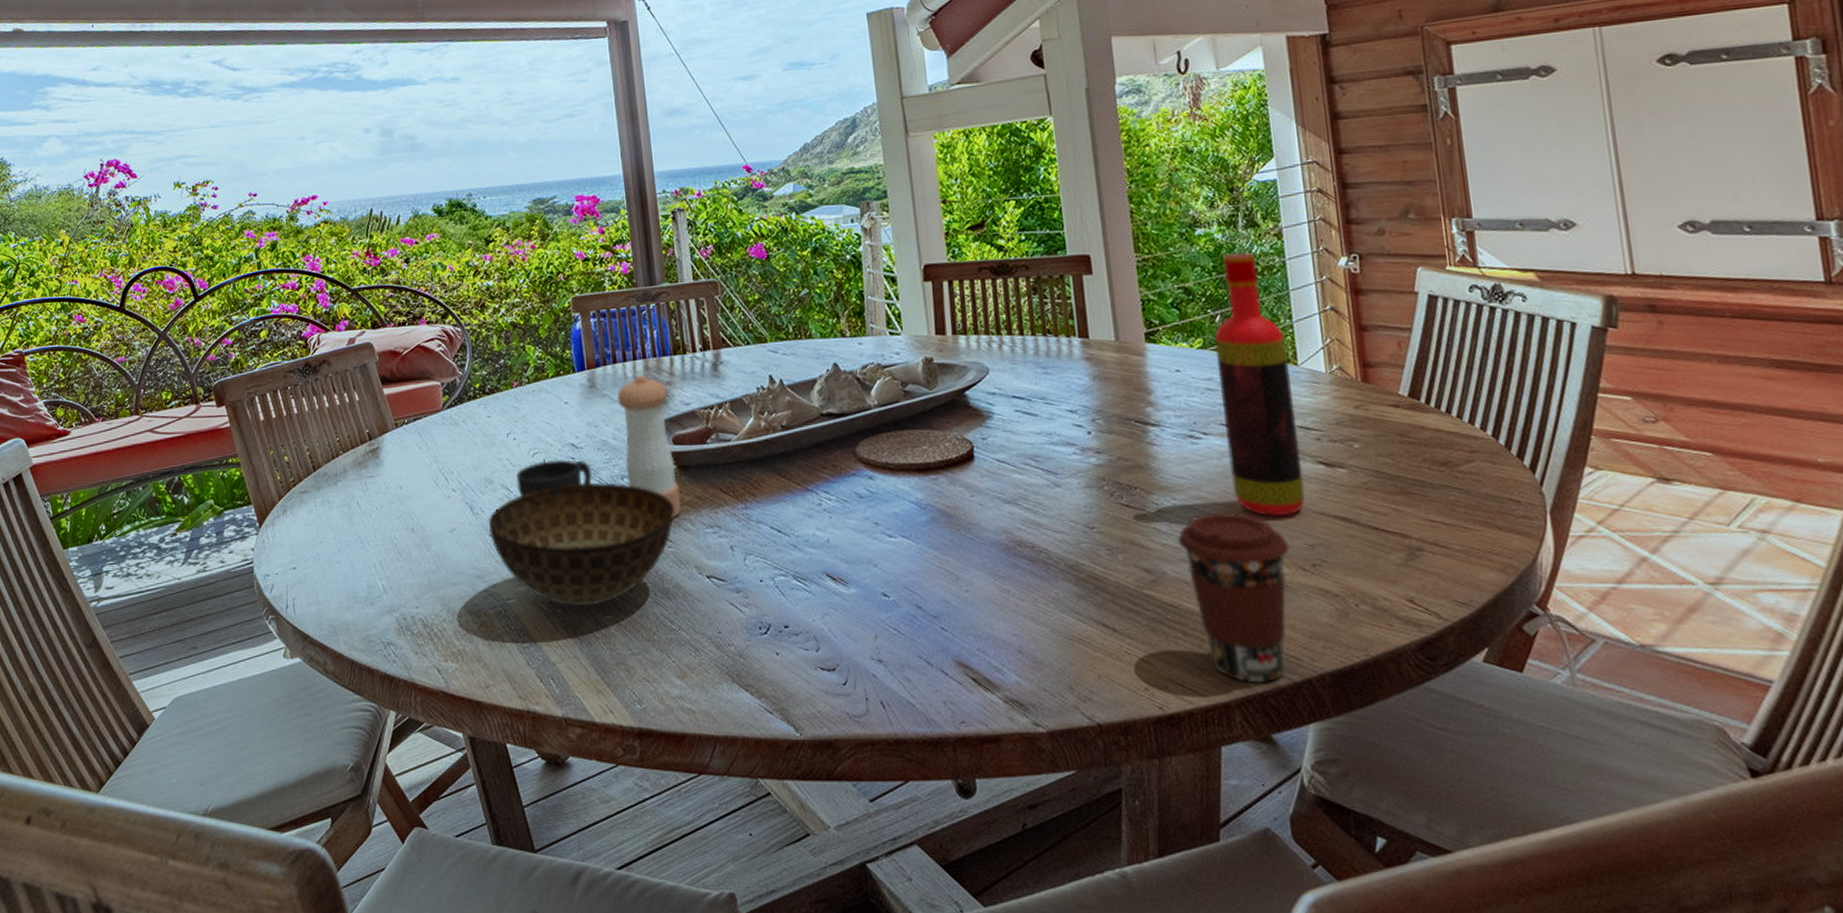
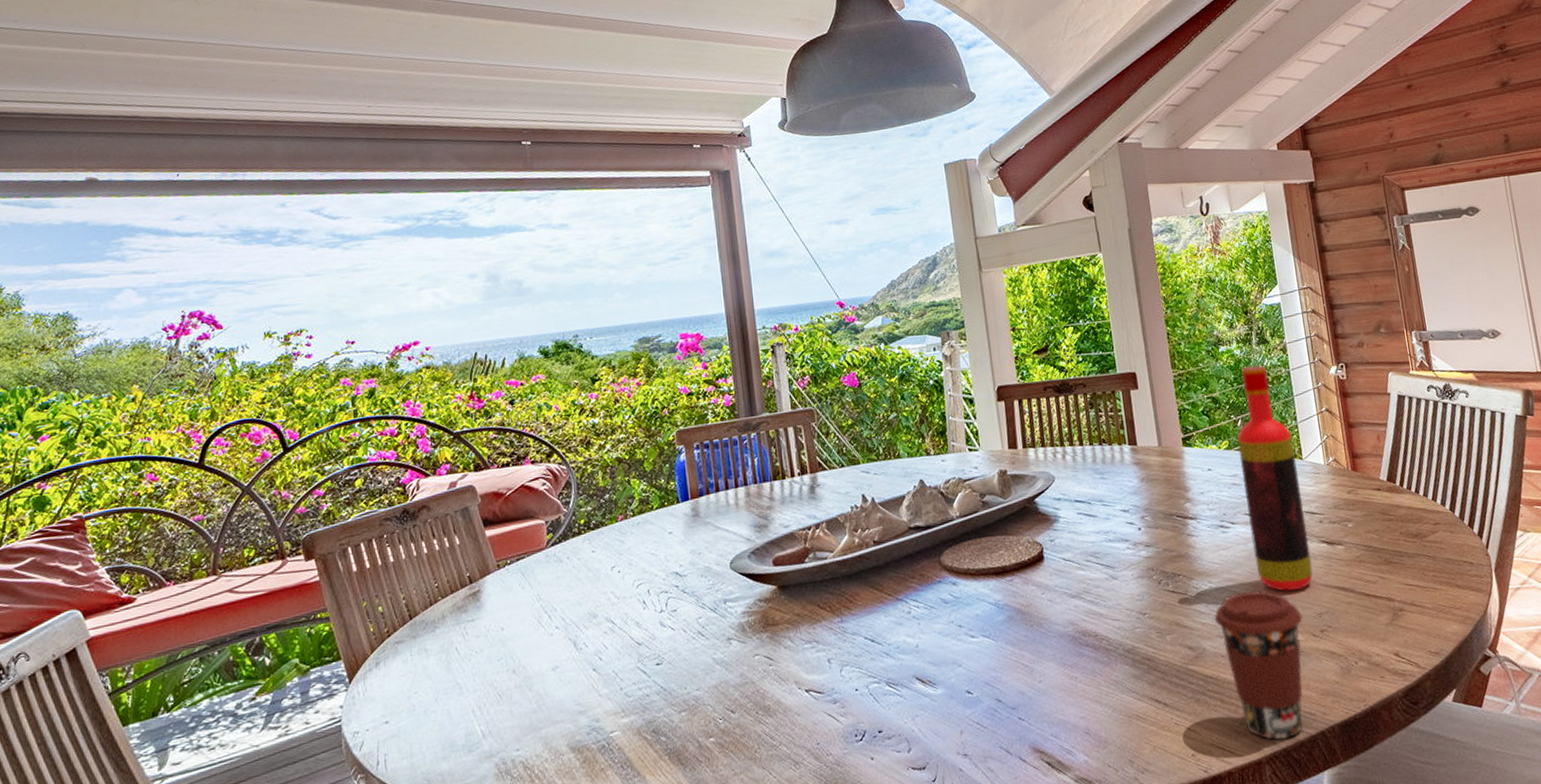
bowl: present [489,482,675,607] -> none [592,607,775,733]
mug: present [516,459,593,498] -> none [621,587,697,628]
pepper shaker: present [617,374,681,518] -> none [719,501,781,637]

